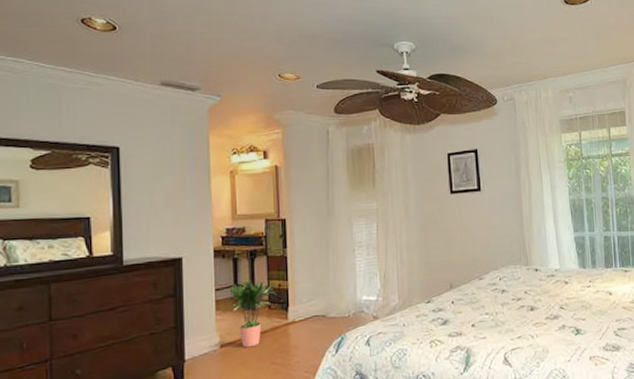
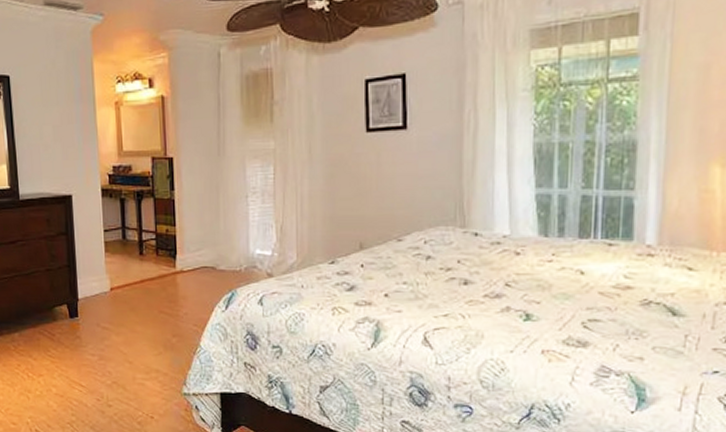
potted plant: present [229,280,277,348] -> none [117,222,165,293]

